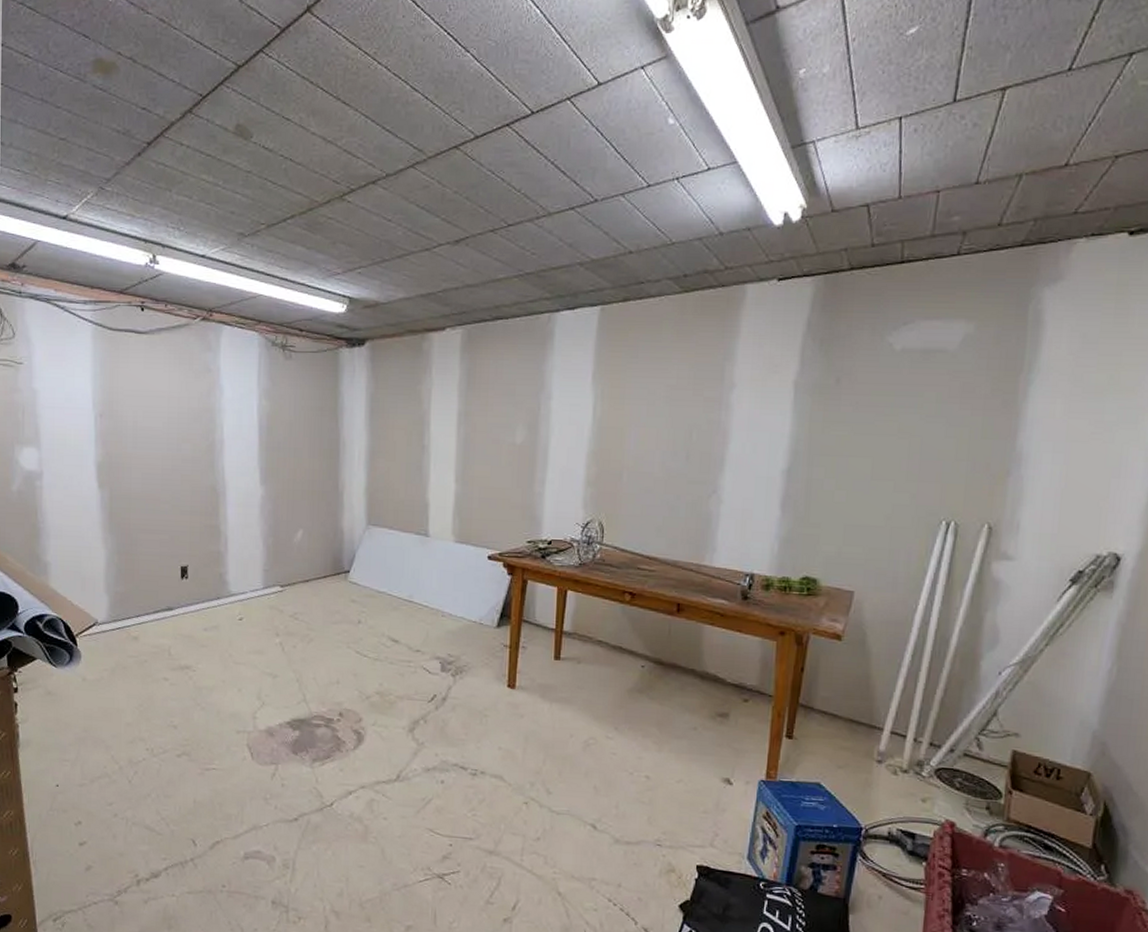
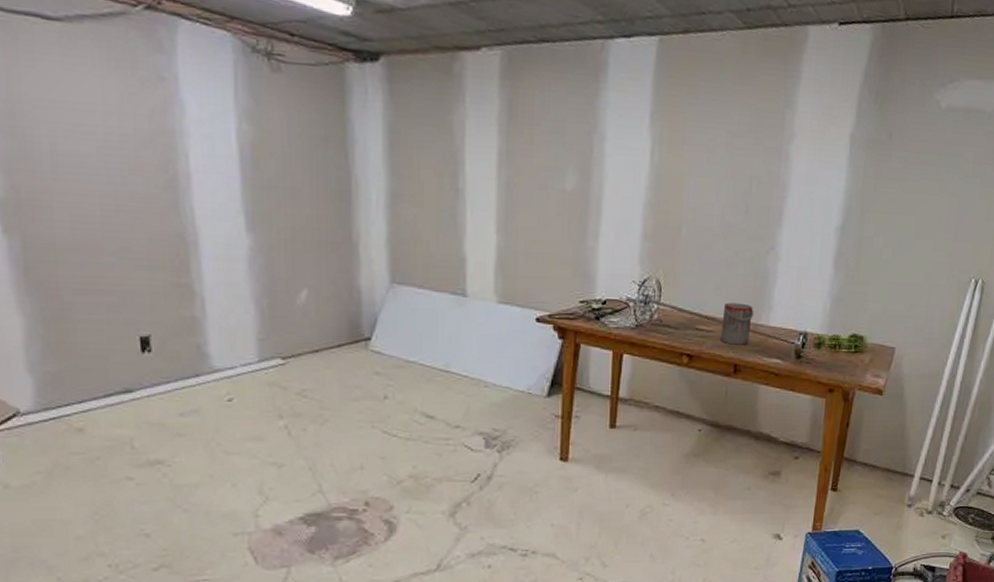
paint can: none [663,543,697,585] -> present [721,302,754,345]

